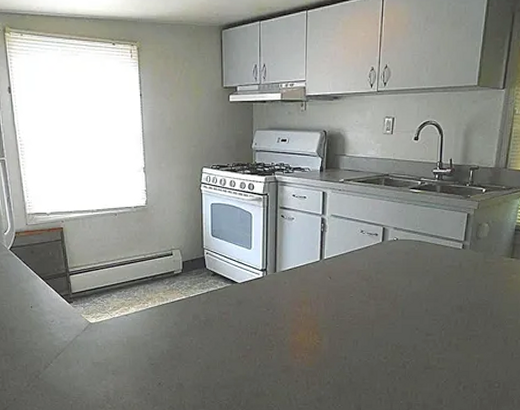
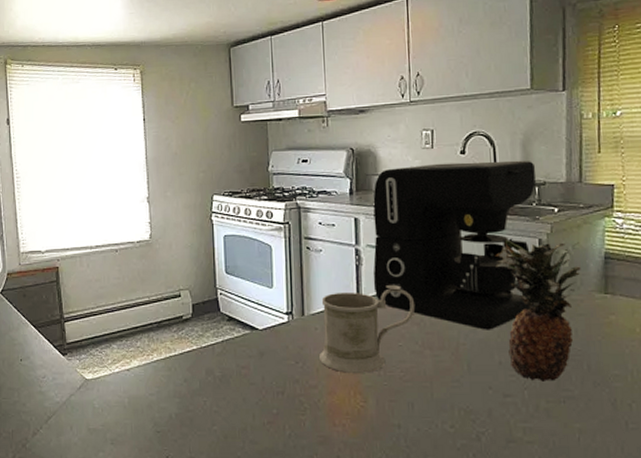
mug: none [287,247,366,318] -> present [320,284,416,373]
coffee maker: none [334,147,472,285] -> present [373,160,536,330]
fruit: none [432,213,498,324] -> present [495,240,581,381]

